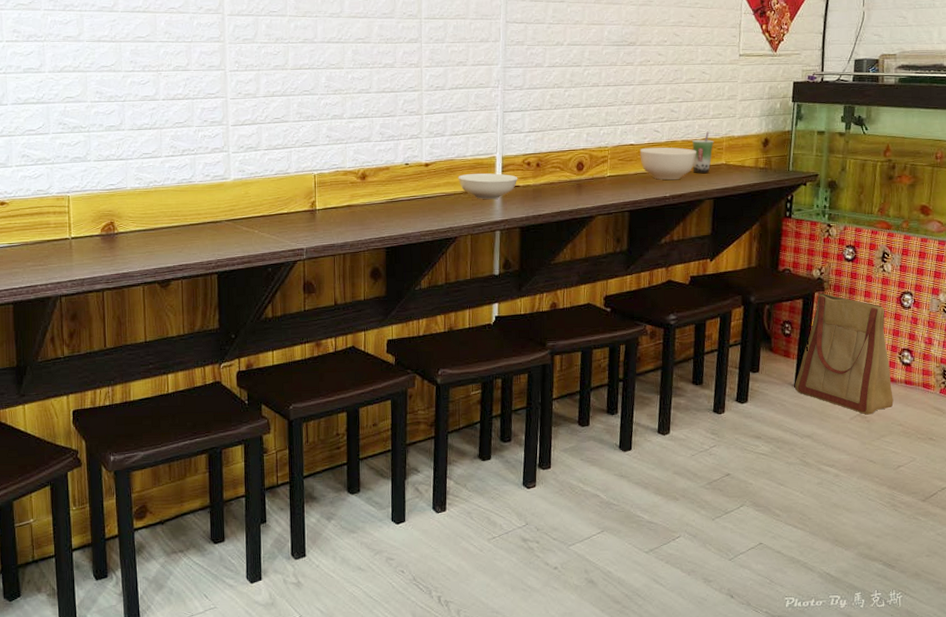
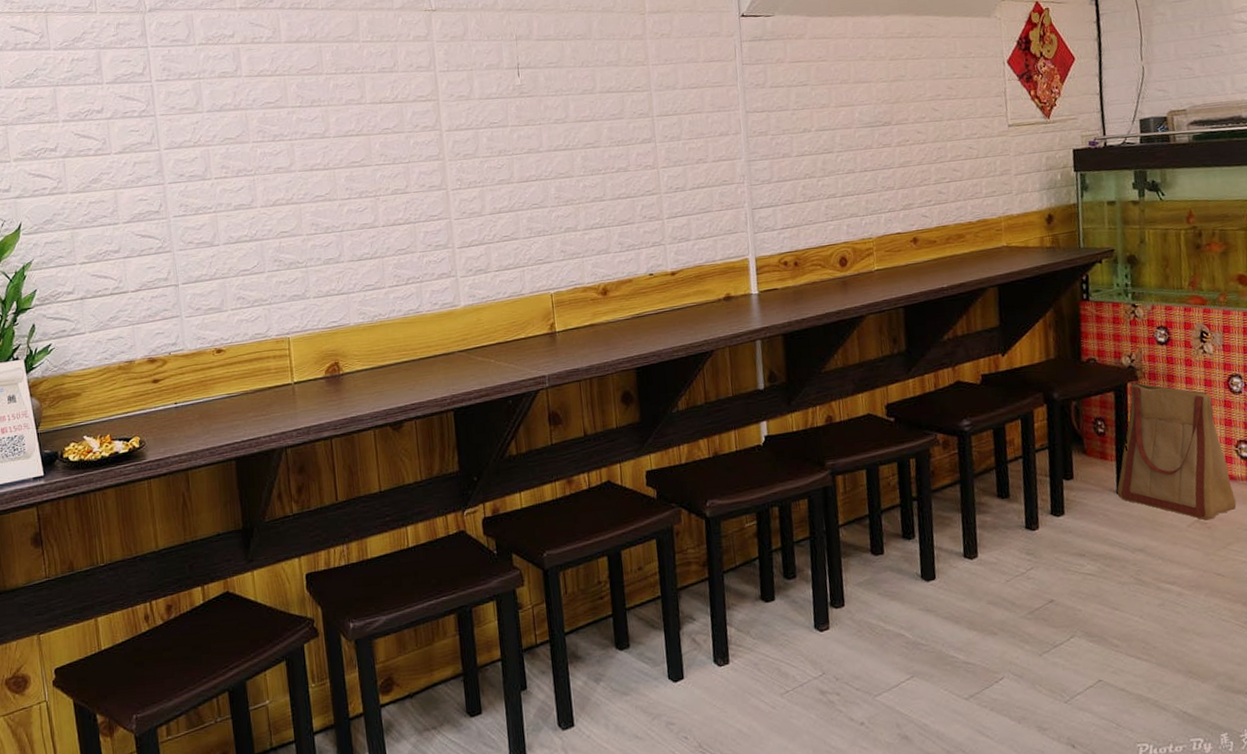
bowl: present [458,173,518,200] -> none [708,276,776,307]
bowl: present [639,147,697,180] -> none [908,232,973,270]
beverage cup: present [692,131,714,174] -> none [966,211,991,260]

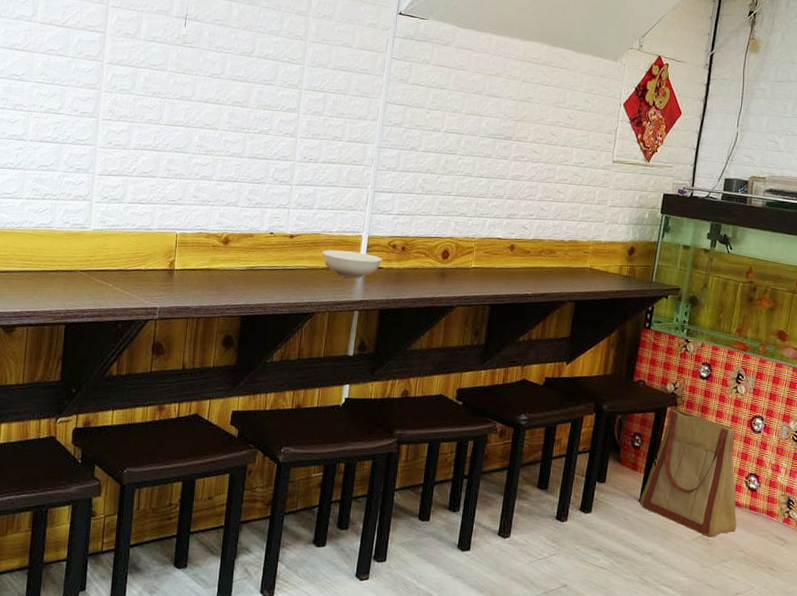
bowl: none [708,276,776,307] -> present [321,250,382,279]

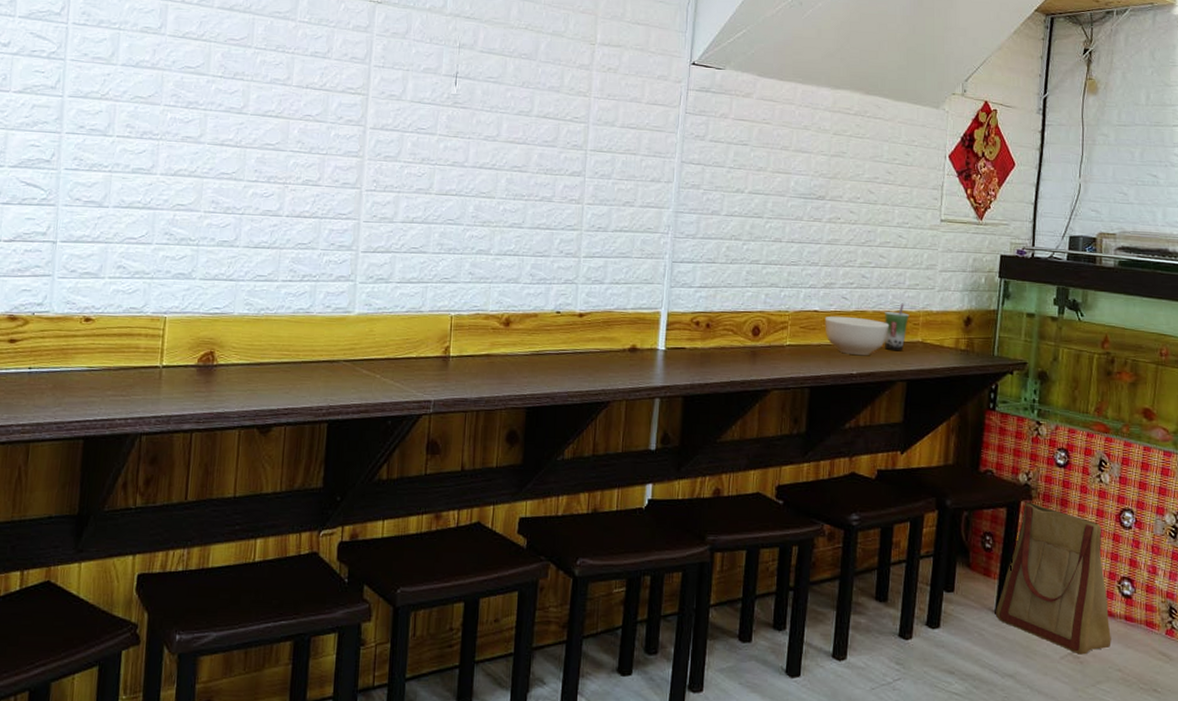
bowl: present [321,250,382,279] -> none [615,329,684,362]
bowl: none [506,243,563,279] -> present [824,316,890,356]
beverage cup: none [557,233,581,276] -> present [884,303,910,352]

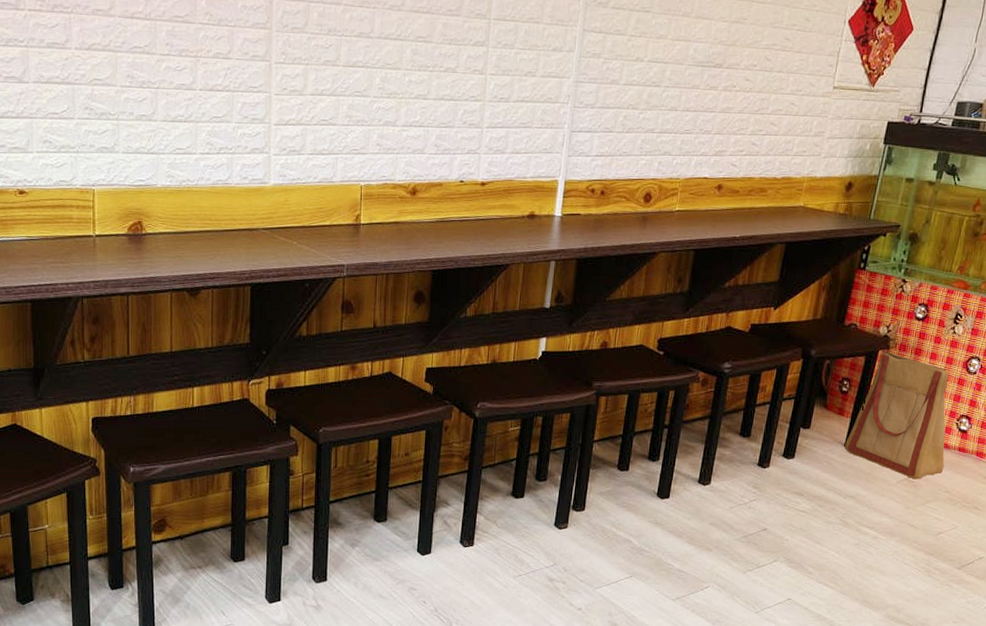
bowl: present [824,316,890,356] -> none [713,182,775,220]
beverage cup: present [884,303,910,352] -> none [767,169,794,216]

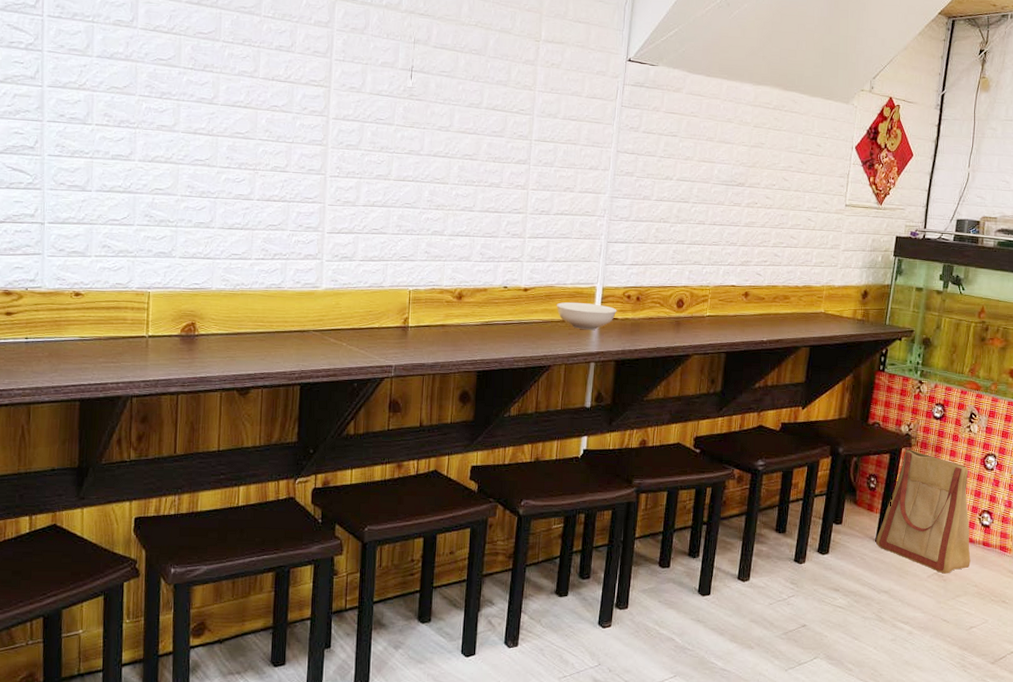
bowl: none [515,197,580,227] -> present [556,302,617,331]

